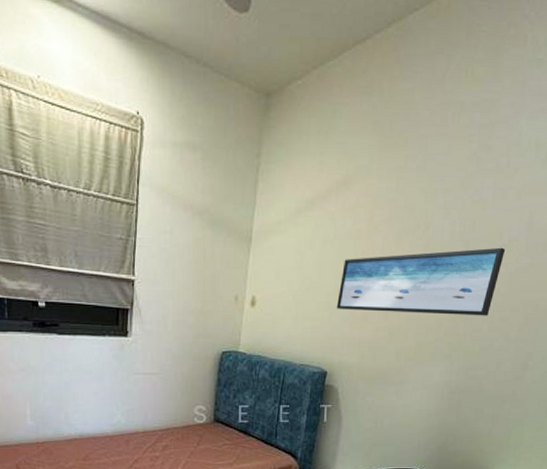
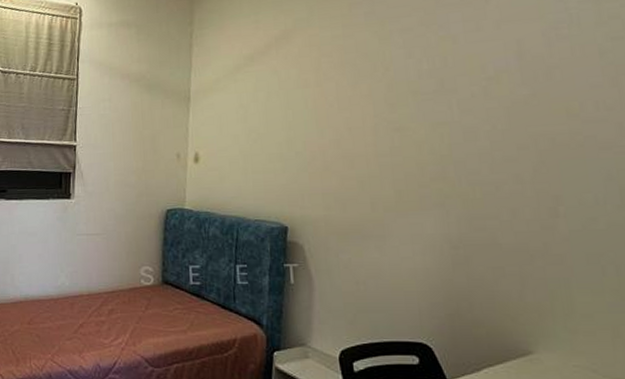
wall art: present [336,247,506,316] -> none [290,80,494,160]

